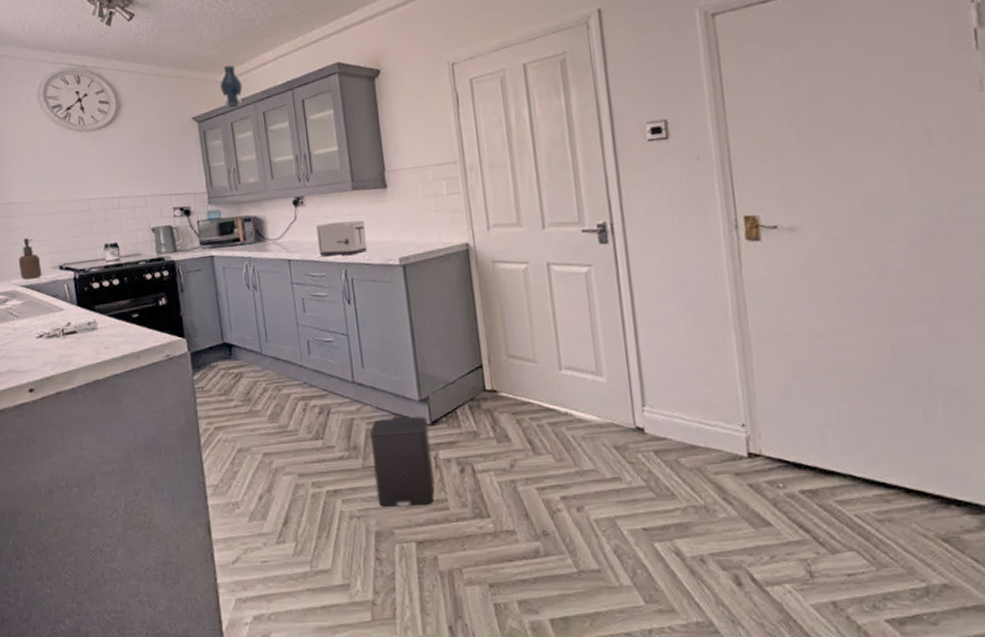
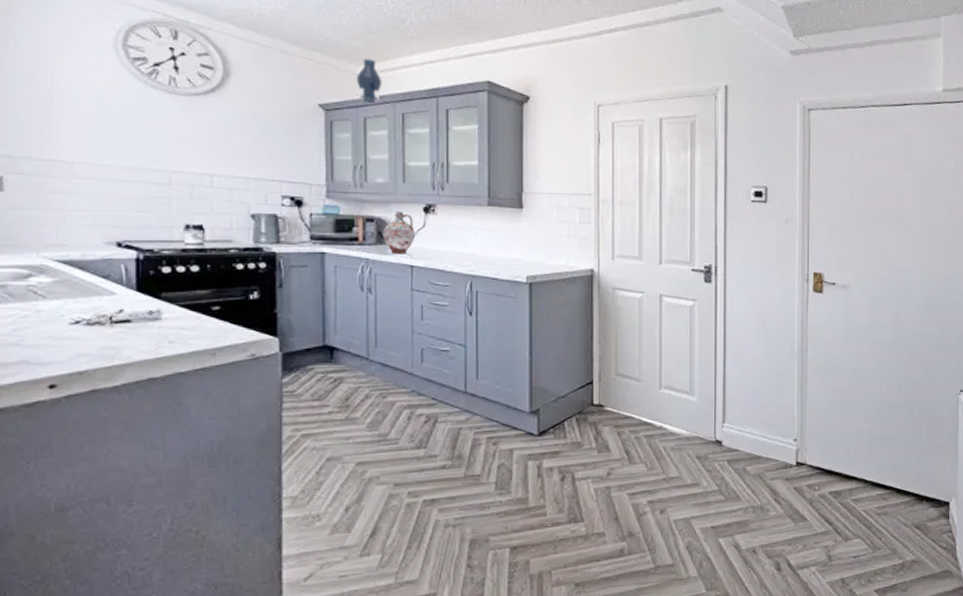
soap dispenser: present [18,237,42,280] -> none [55,204,90,254]
ceramic jug: none [259,208,289,250] -> present [382,212,416,254]
toaster: present [316,220,368,256] -> none [446,234,497,268]
pedal bin: present [370,416,435,507] -> none [476,426,535,515]

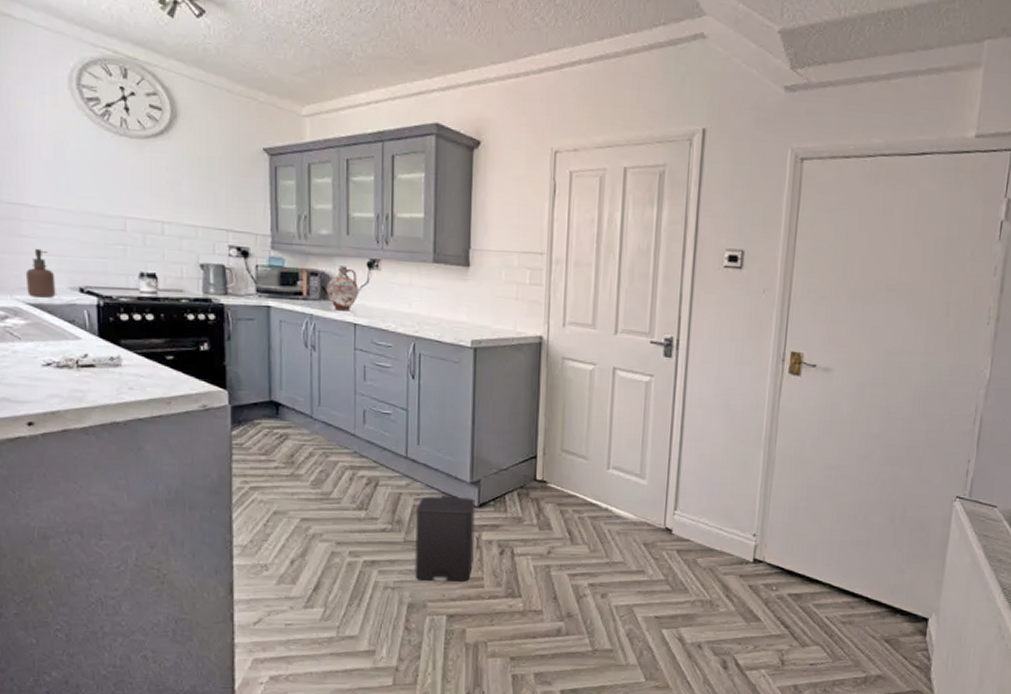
soap dispenser: none [55,204,90,254] -> present [25,248,56,298]
vase: present [356,58,383,103] -> none [300,98,327,147]
pedal bin: none [476,426,535,515] -> present [415,496,476,582]

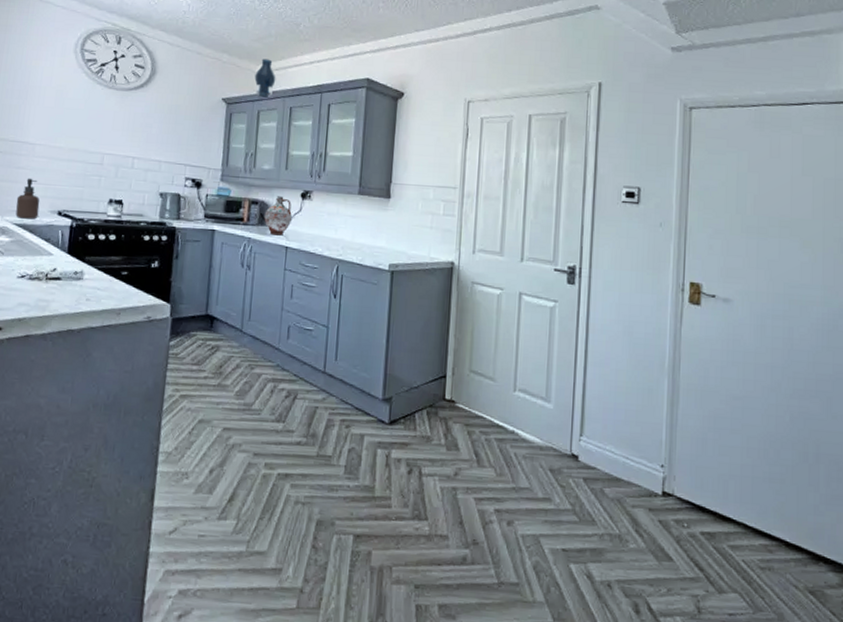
vase: none [300,98,327,147] -> present [254,58,276,98]
pedal bin: present [415,496,476,582] -> none [325,411,387,500]

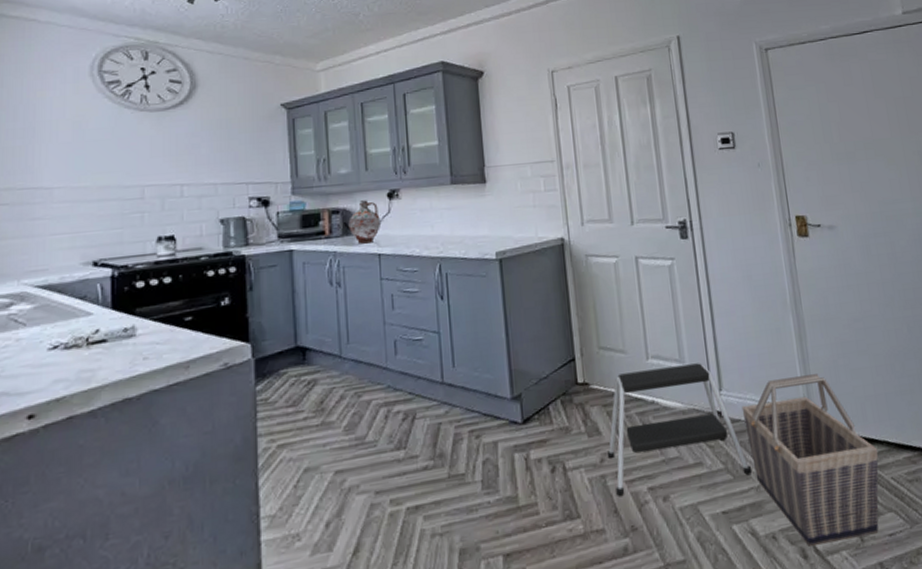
soap dispenser: present [15,178,40,220] -> none [35,228,68,279]
vase: present [254,58,276,98] -> none [315,55,341,97]
step stool: none [461,399,599,521] -> present [606,363,753,496]
basket: none [599,437,733,610] -> present [741,374,879,546]

